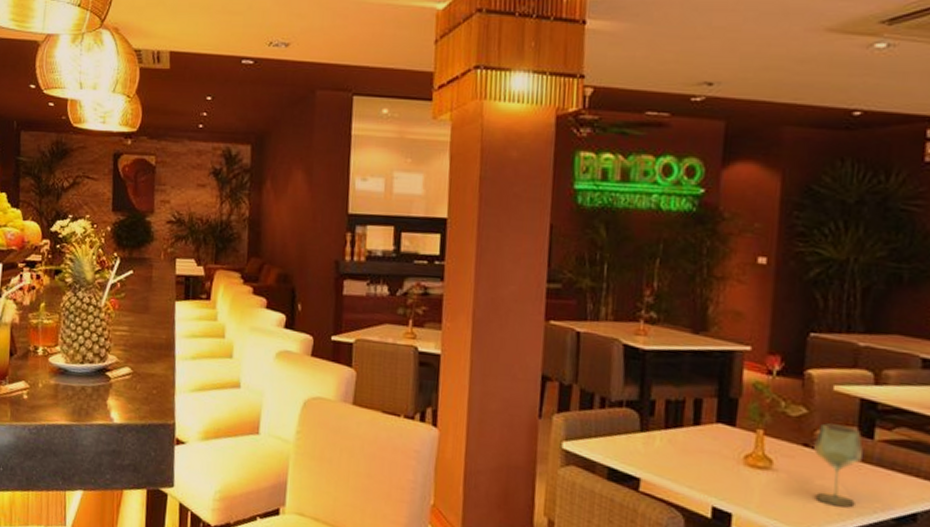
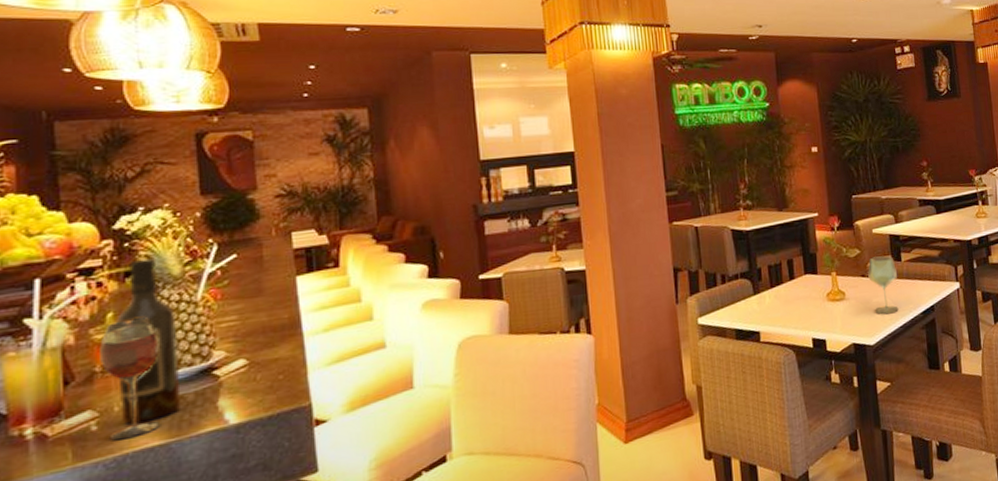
wineglass: none [33,311,73,413] -> present [100,317,159,441]
wine bottle: none [42,261,86,403] -> present [117,258,181,424]

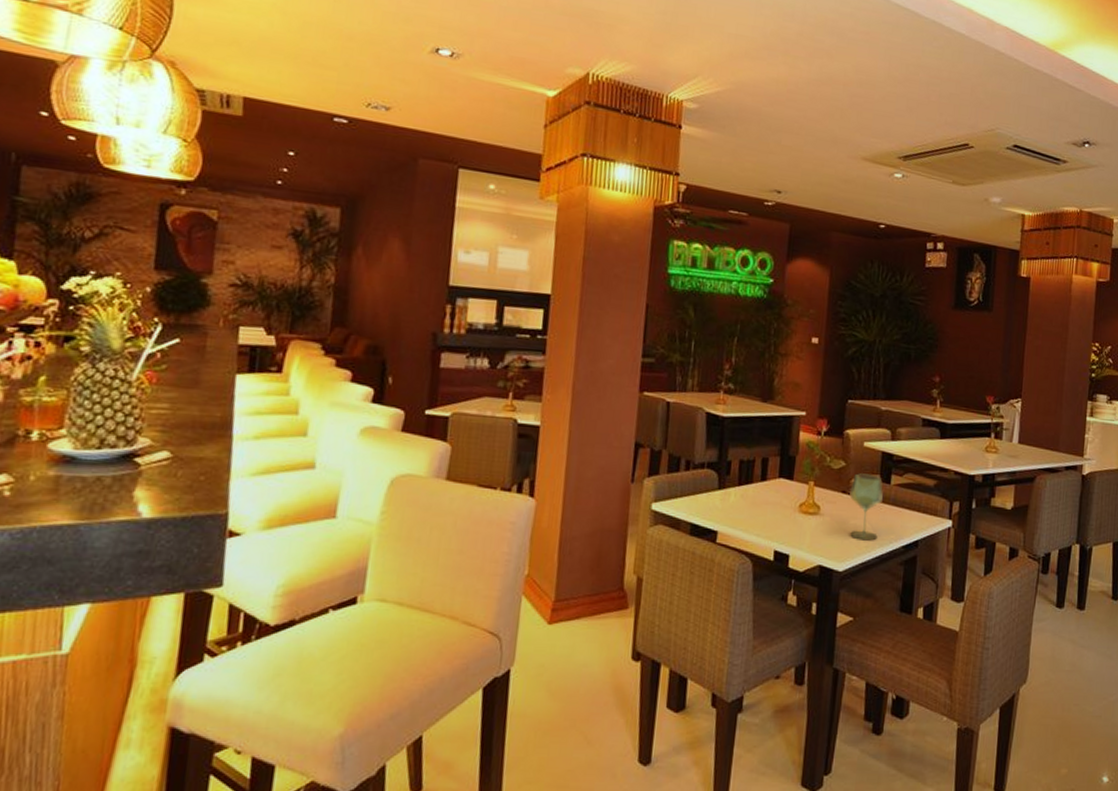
wineglass: present [100,317,159,441] -> none [20,386,87,512]
wine bottle: present [117,258,181,424] -> none [35,325,109,498]

